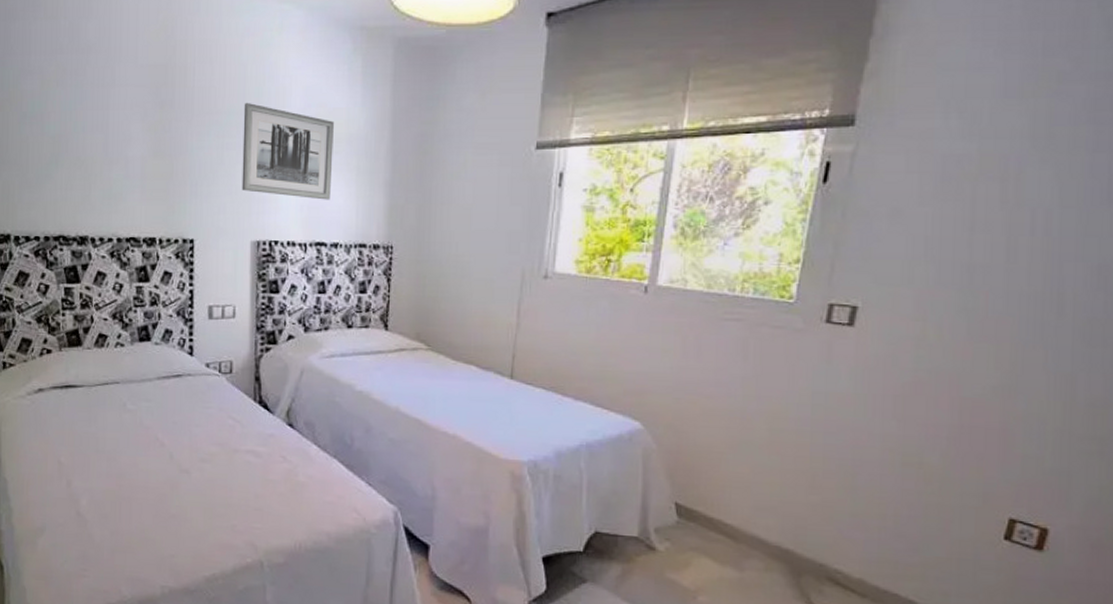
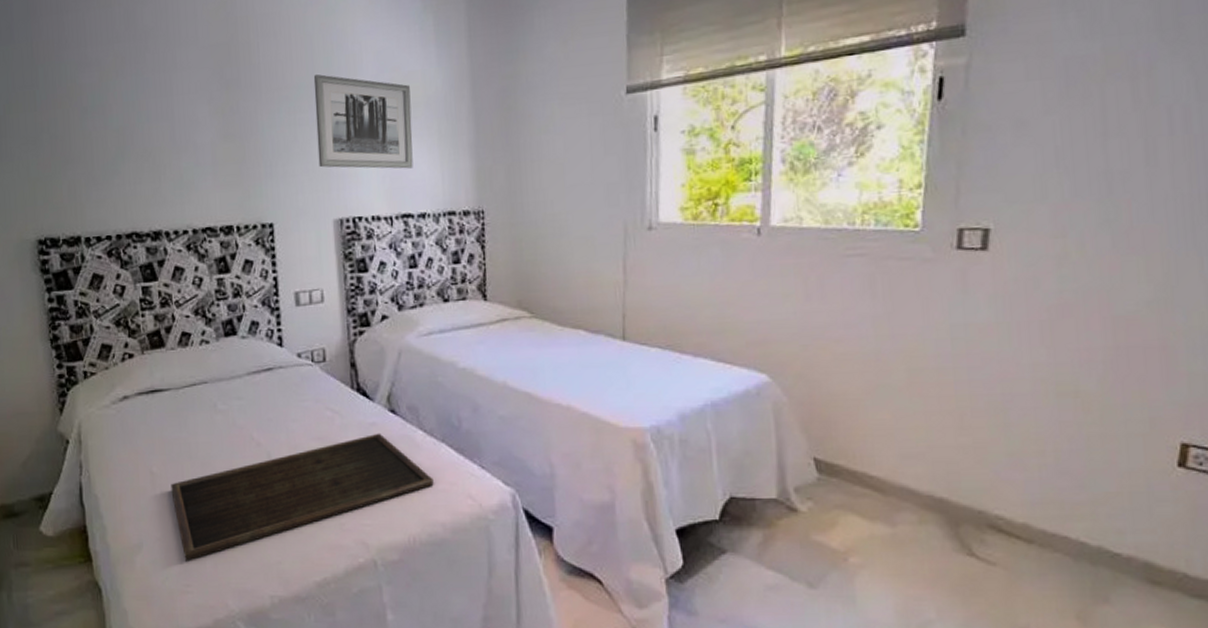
tray: none [76,444,323,548] -> present [171,433,434,562]

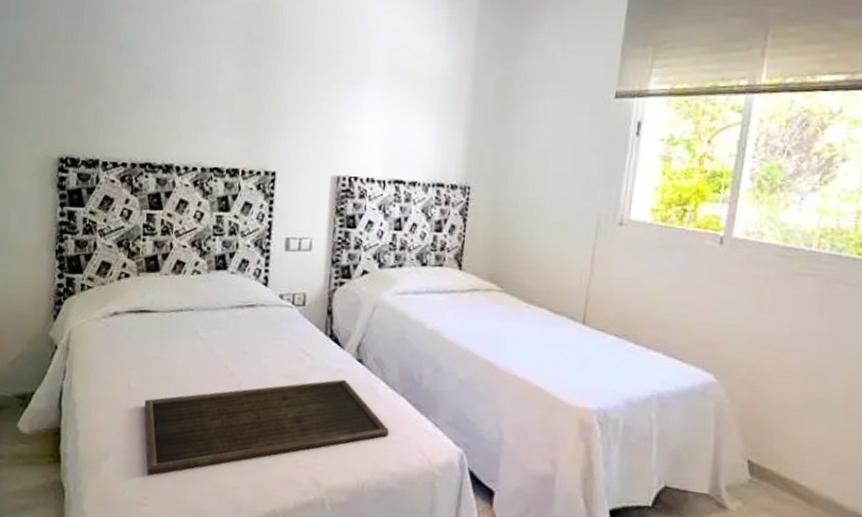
wall art: present [313,74,413,169] -> none [325,43,418,139]

